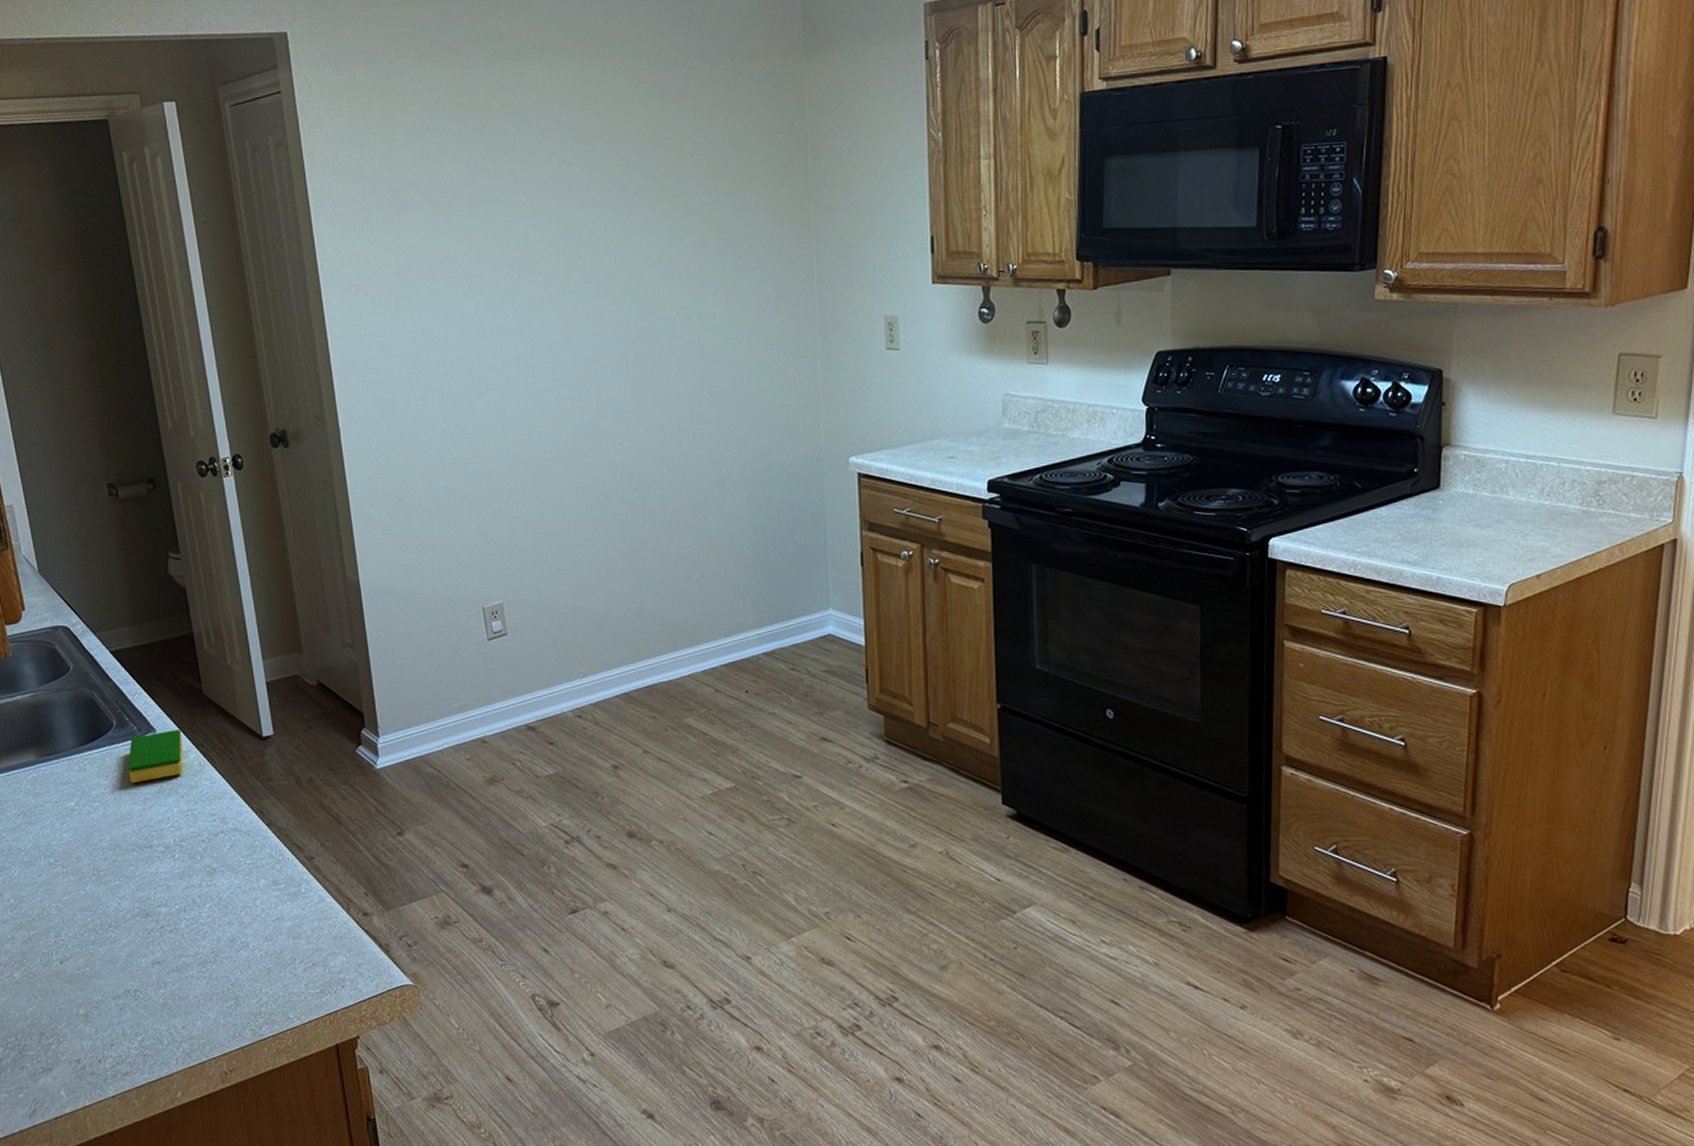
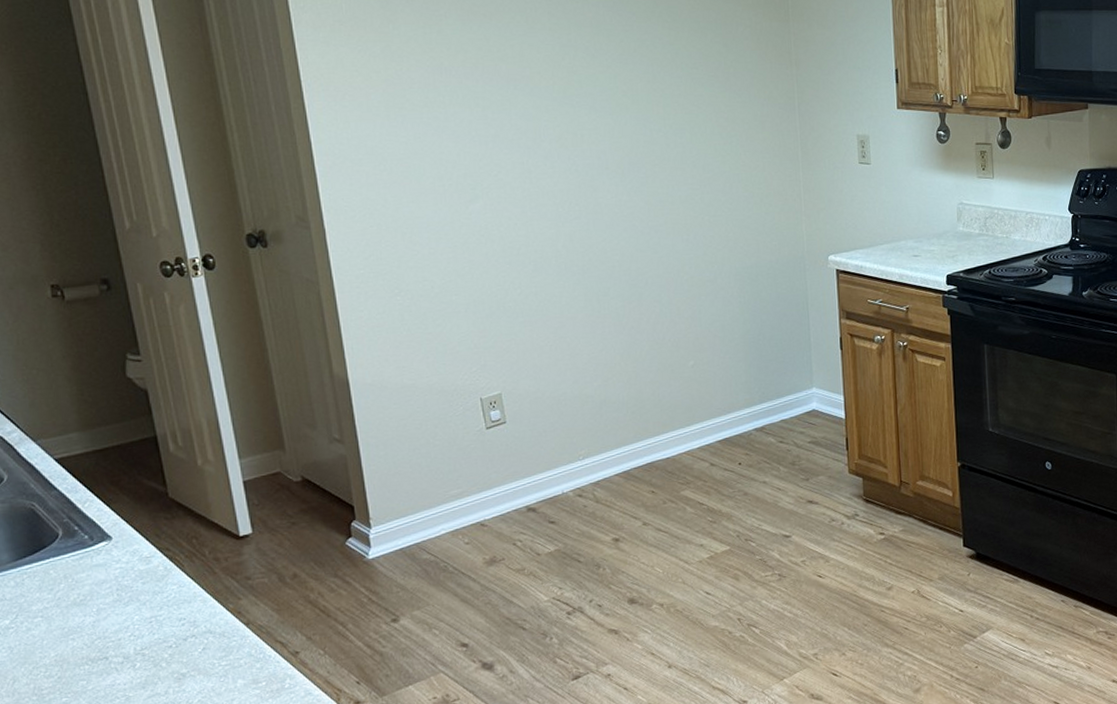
dish sponge: present [128,730,183,783] -> none [77,535,146,594]

